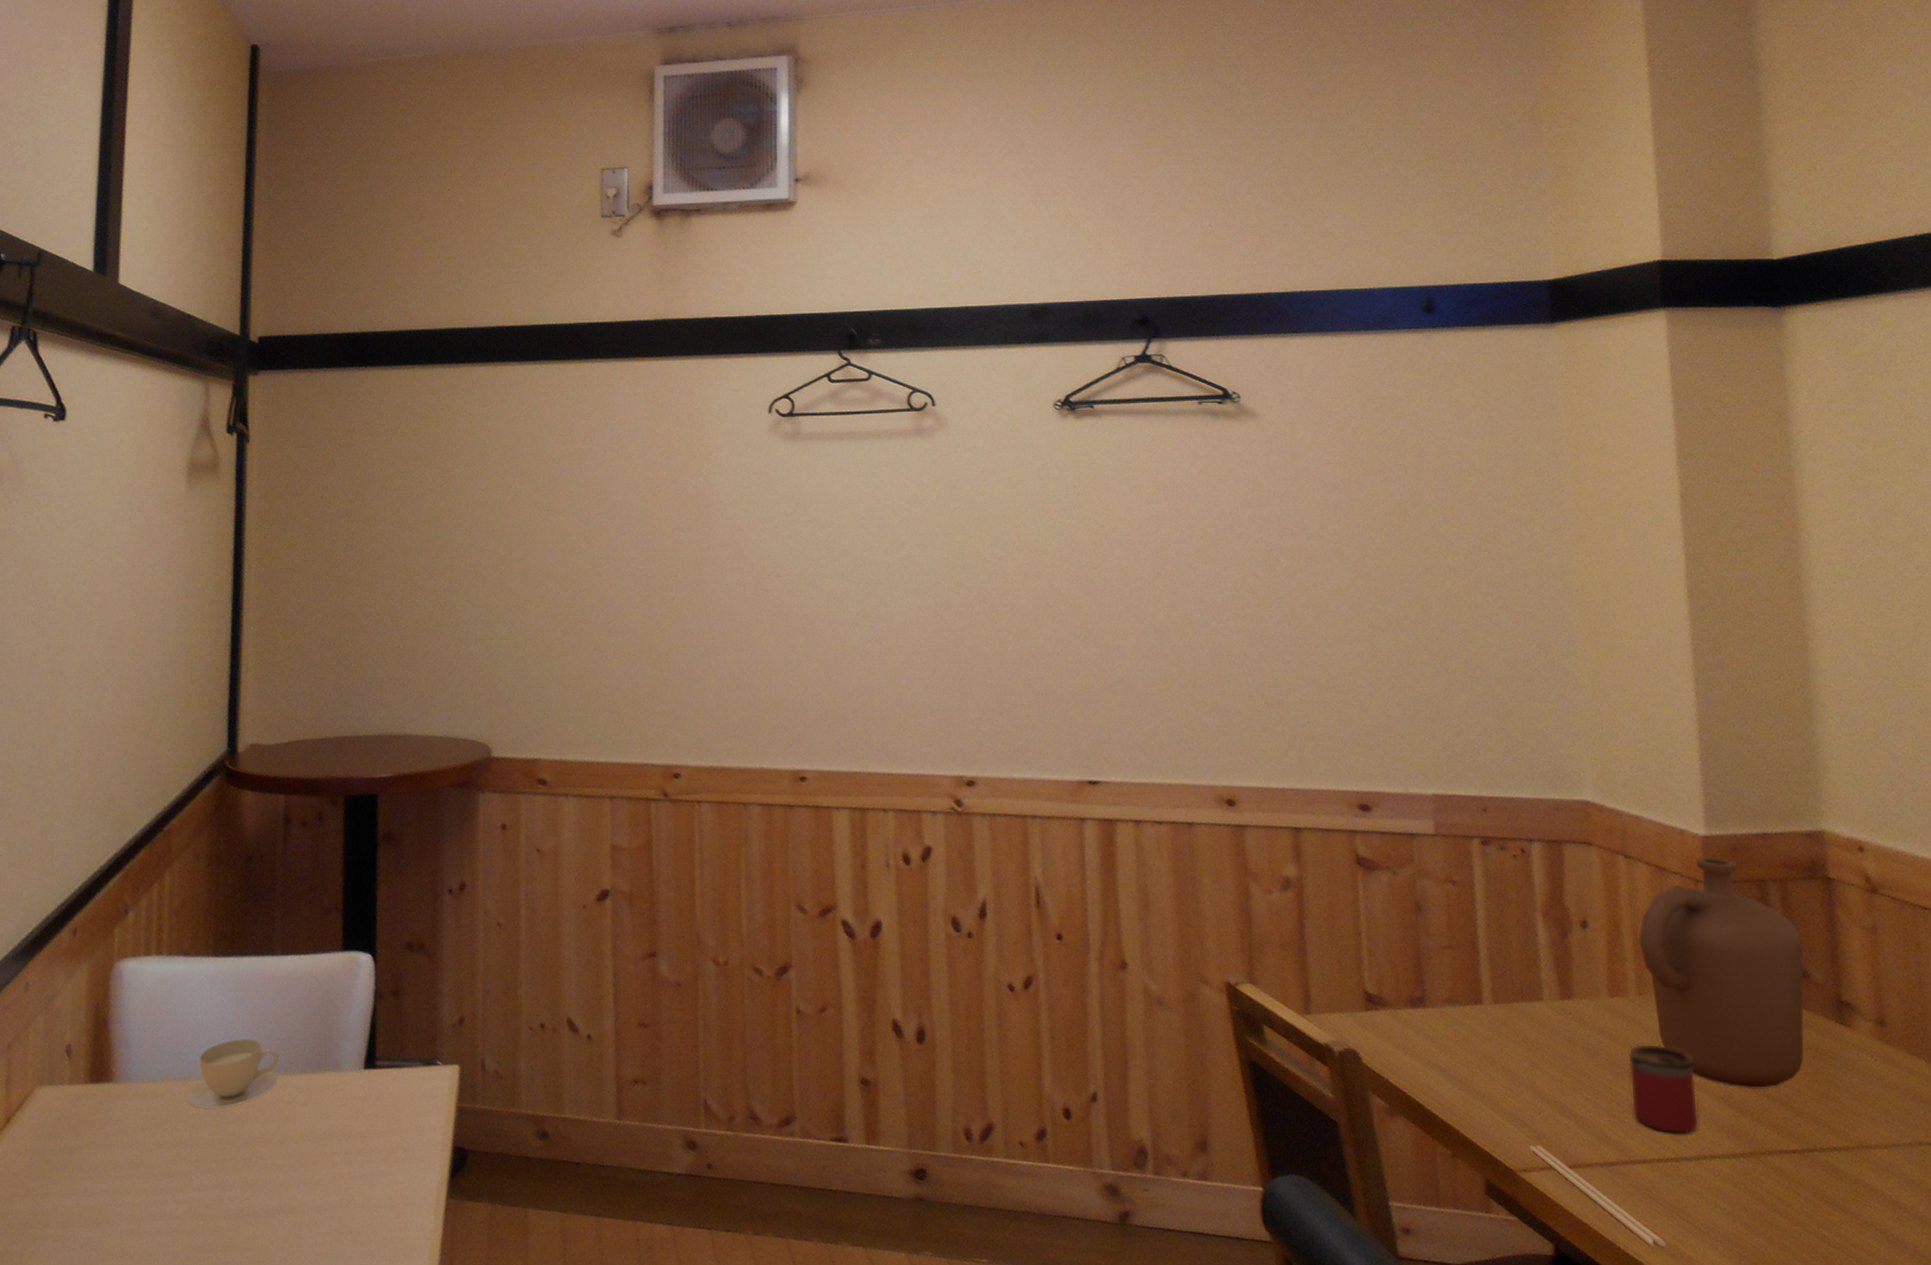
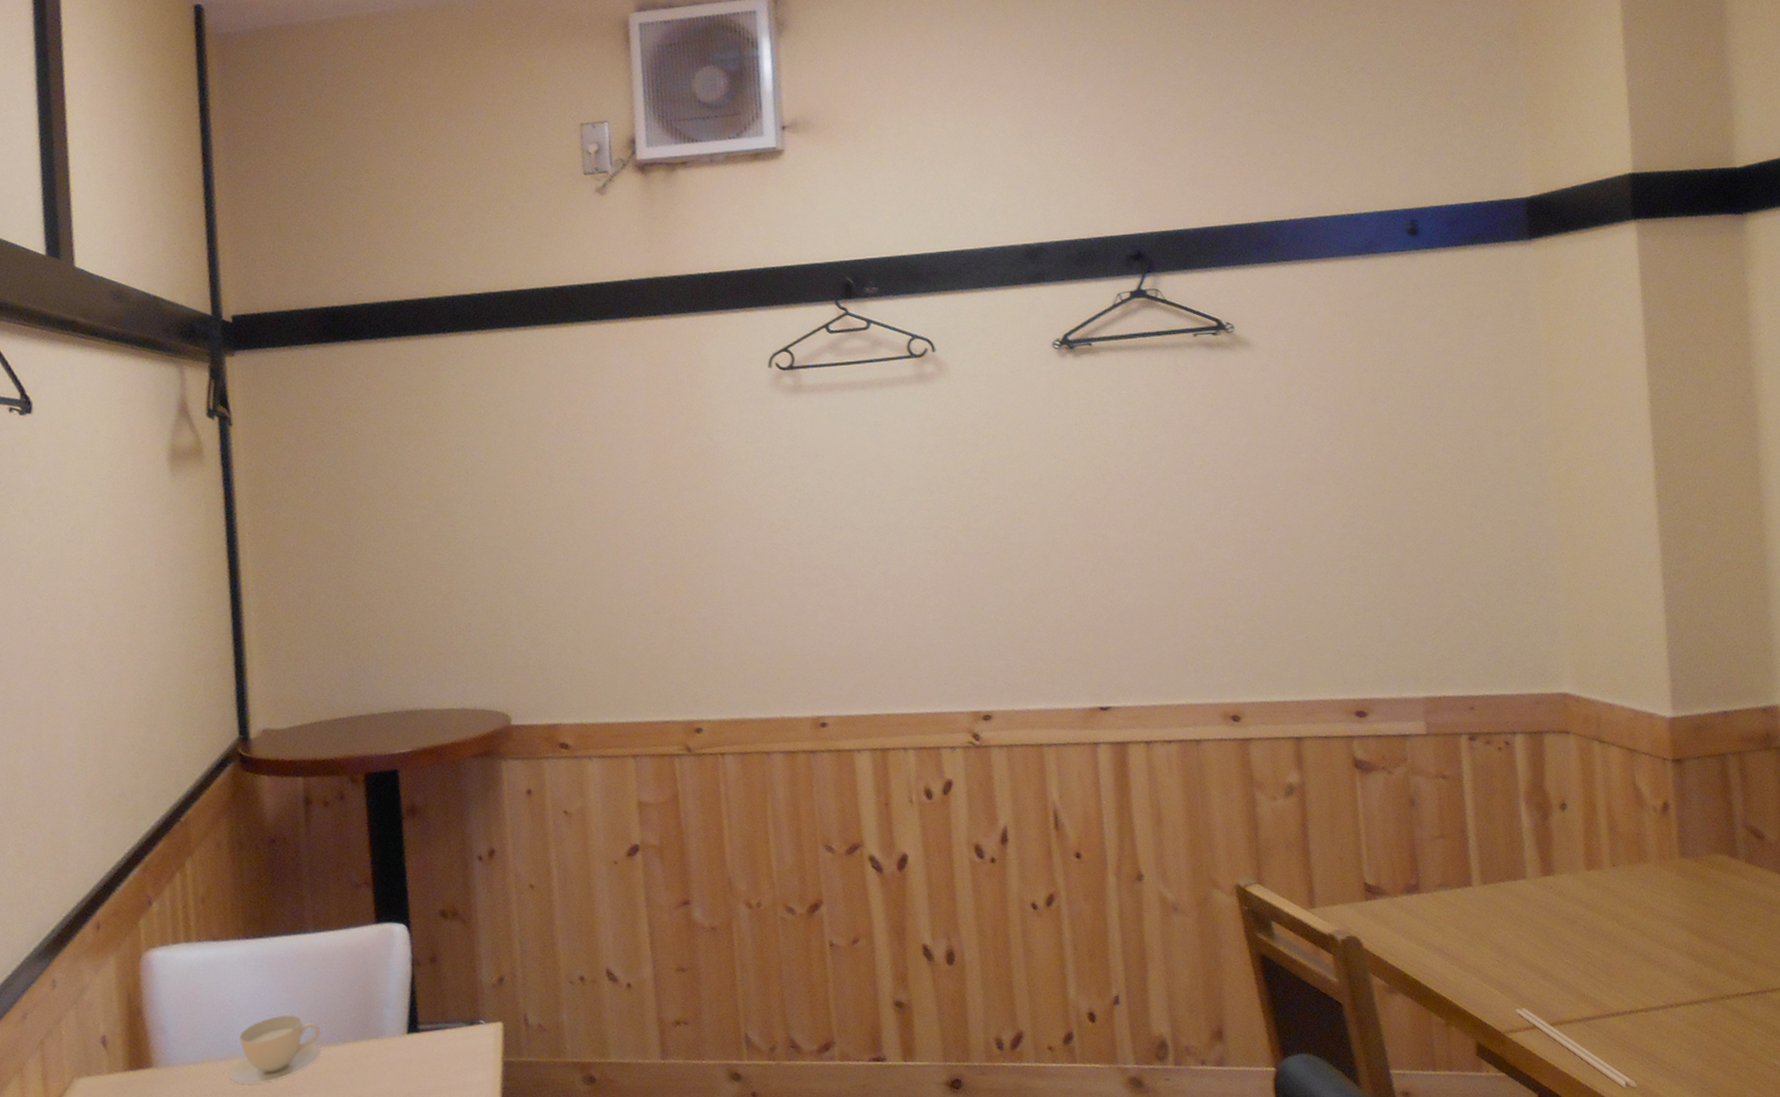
beverage cup: present [1628,1043,1699,1134] -> none [1603,909,1666,988]
water jug: present [1639,858,1804,1087] -> none [1612,736,1759,941]

